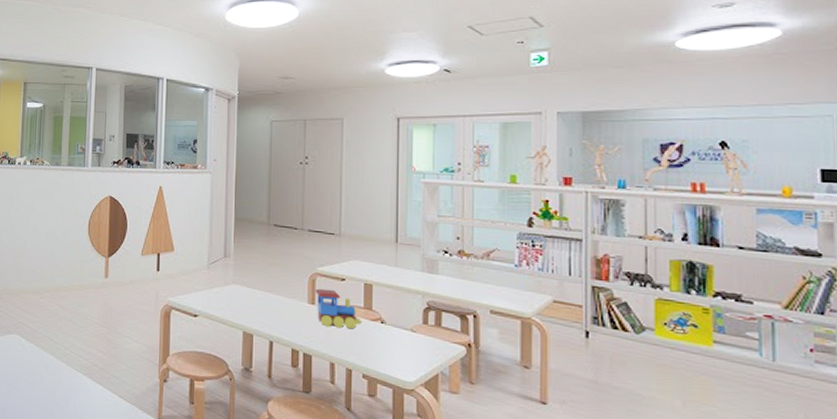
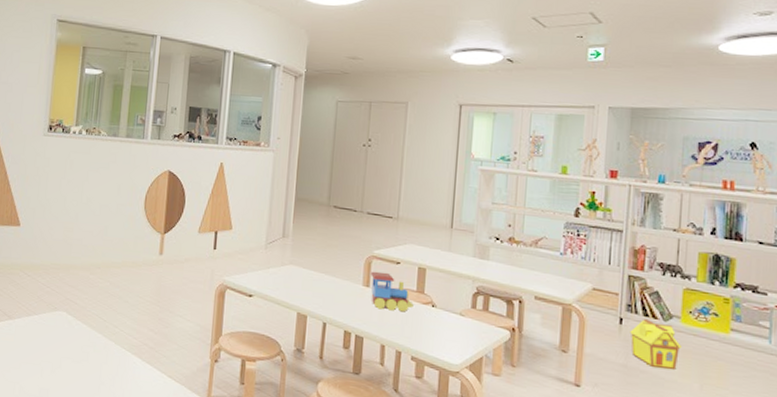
toy house: none [598,331,658,385] -> present [629,318,681,369]

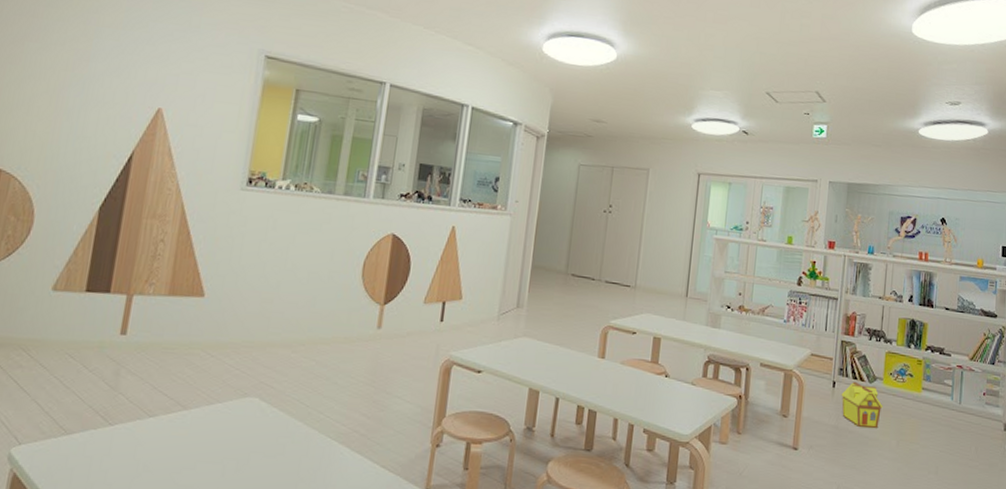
toy train: present [370,271,414,312] -> none [605,342,648,384]

